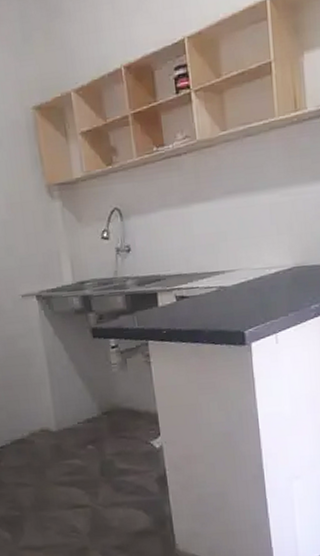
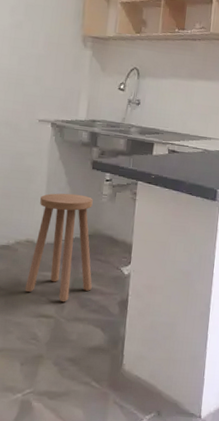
stool: none [44,369,123,489] -> present [25,193,93,302]

